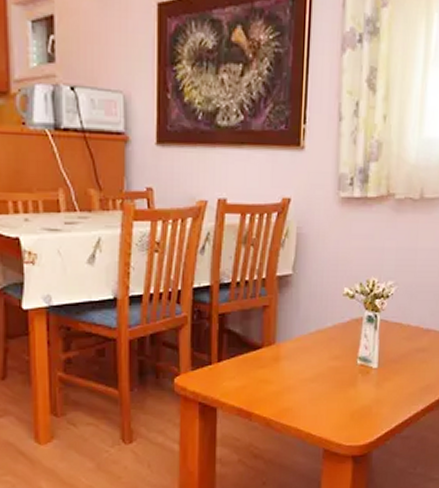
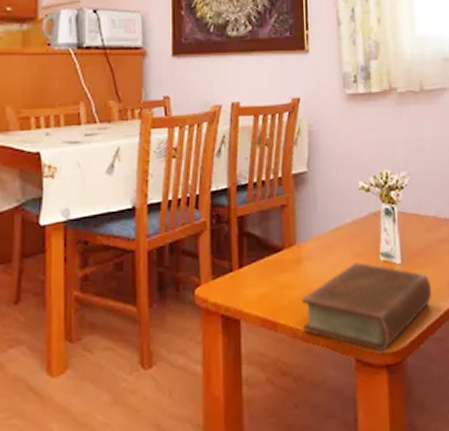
book: none [276,364,405,444] -> present [302,262,432,352]

